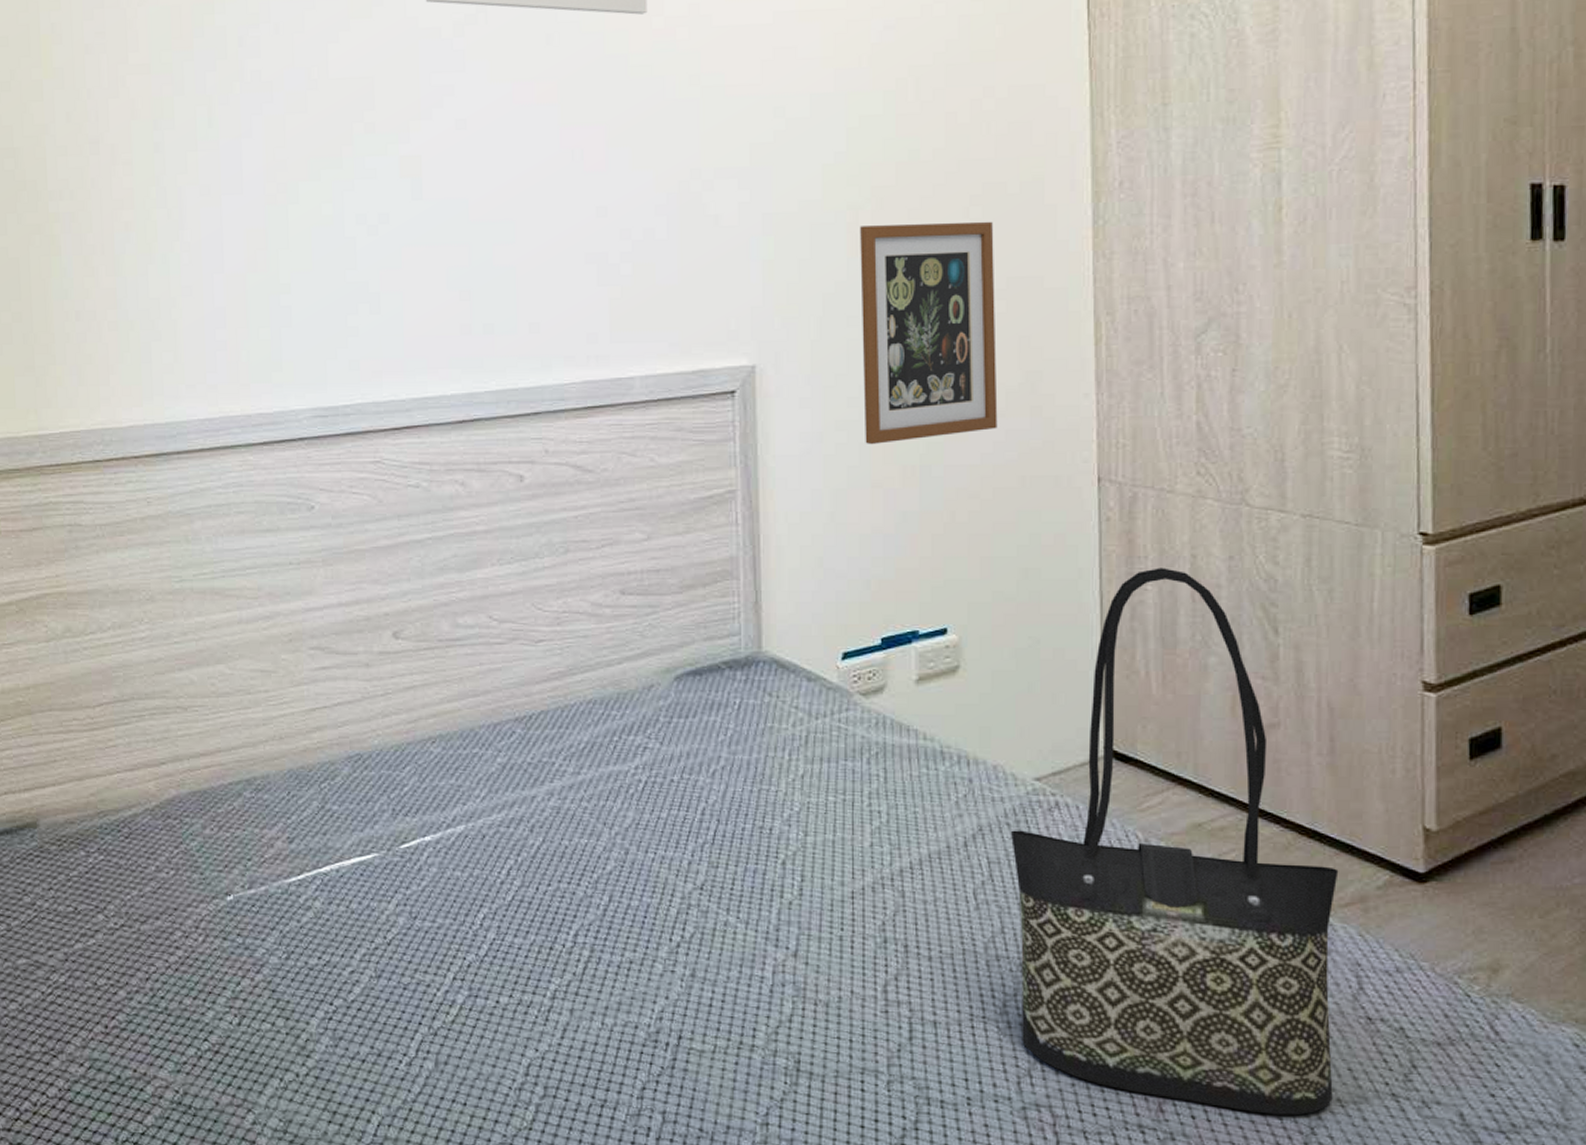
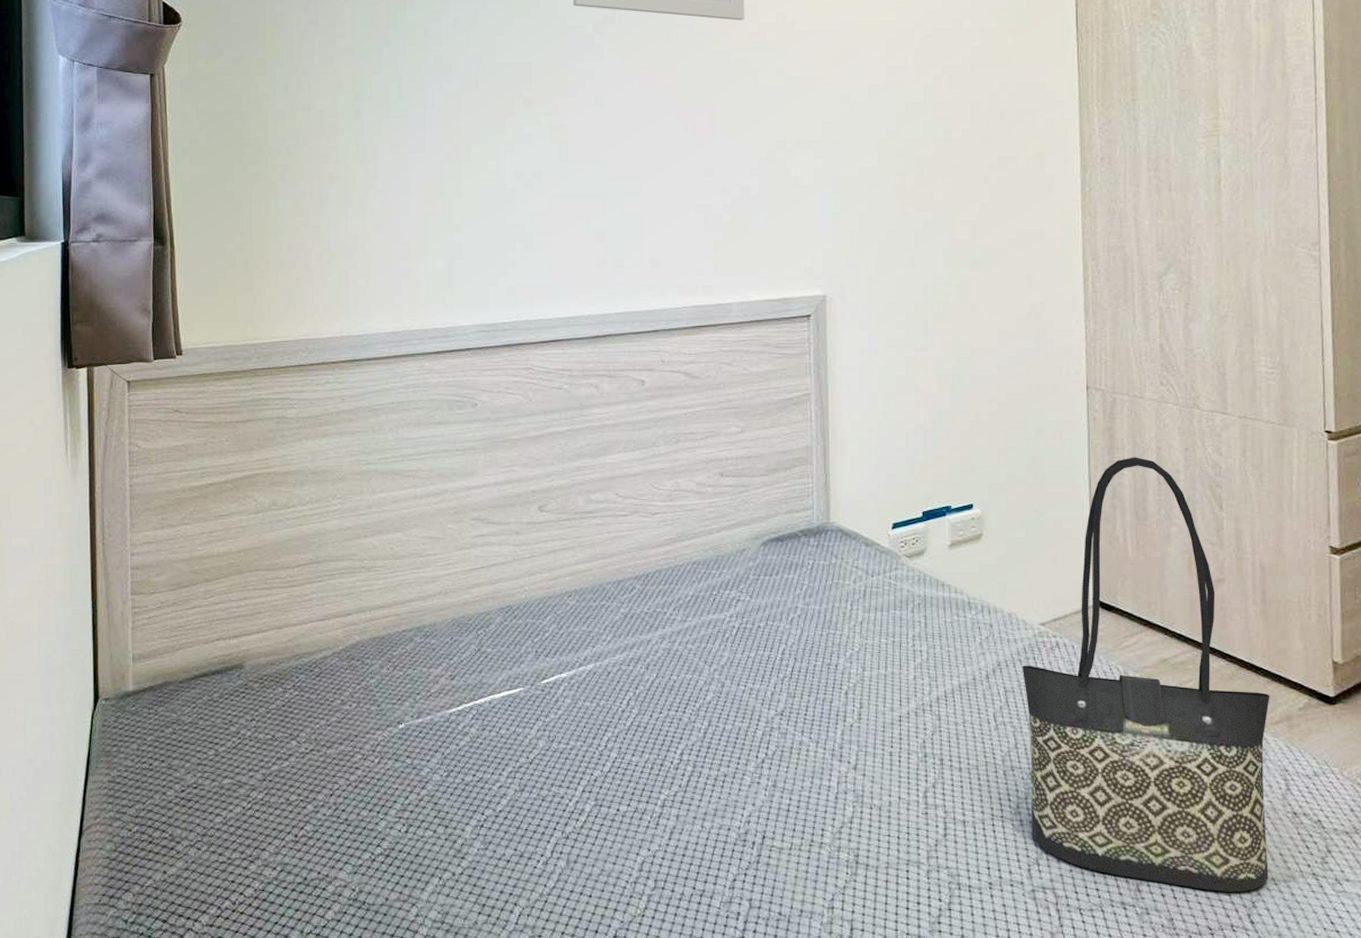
picture frame: present [860,221,998,445] -> none [906,186,1011,359]

